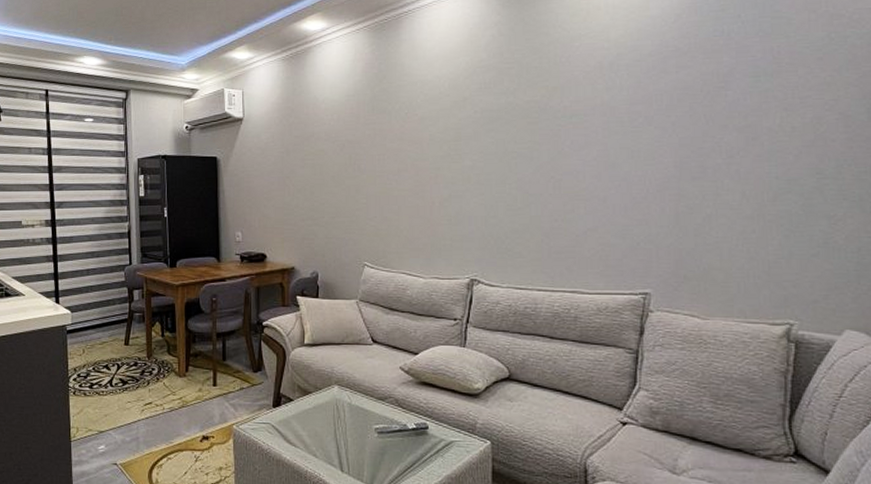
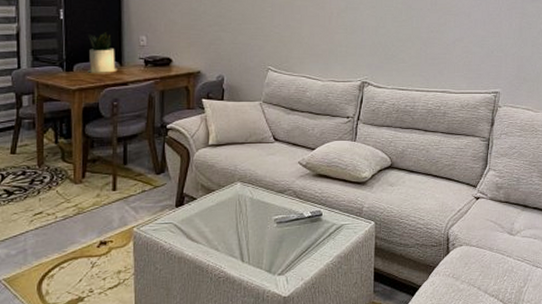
planter: none [189,229,216,270] -> present [87,32,117,74]

